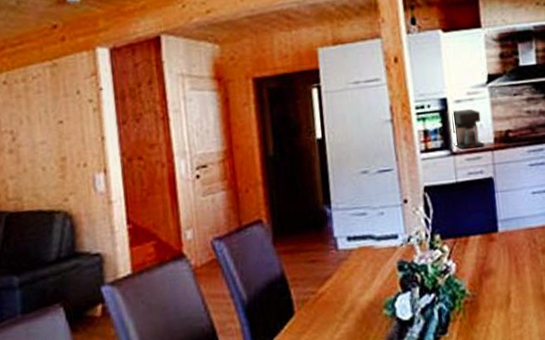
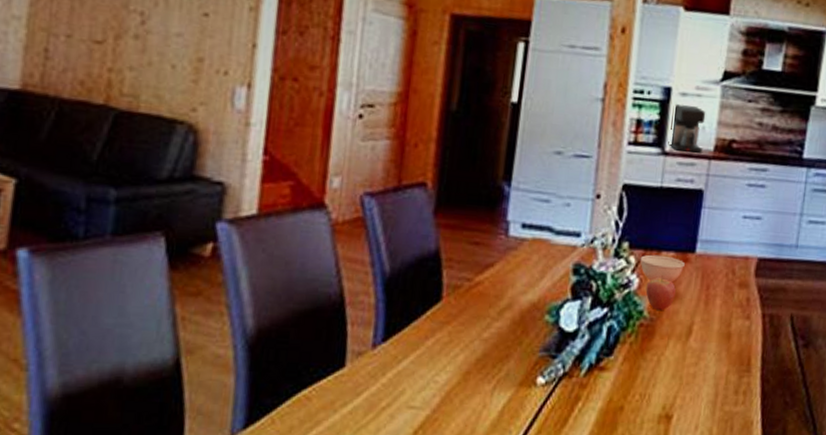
bowl: none [452,239,492,264] -> present [640,254,685,283]
fruit: none [463,254,490,287] -> present [645,273,677,310]

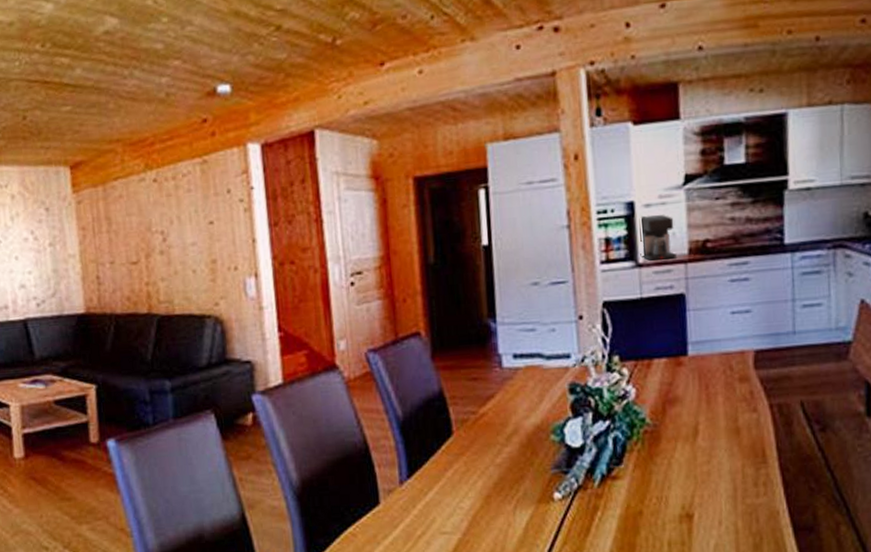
bowl: present [640,254,685,283] -> none [632,362,679,389]
fruit: present [645,273,677,310] -> none [644,379,676,416]

